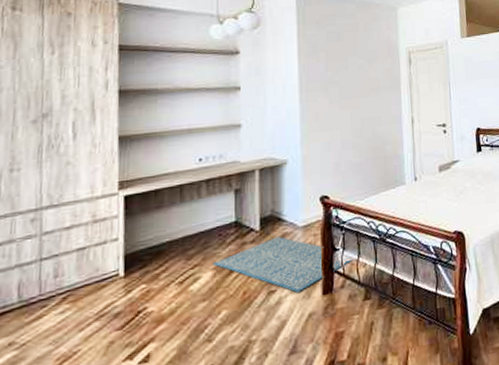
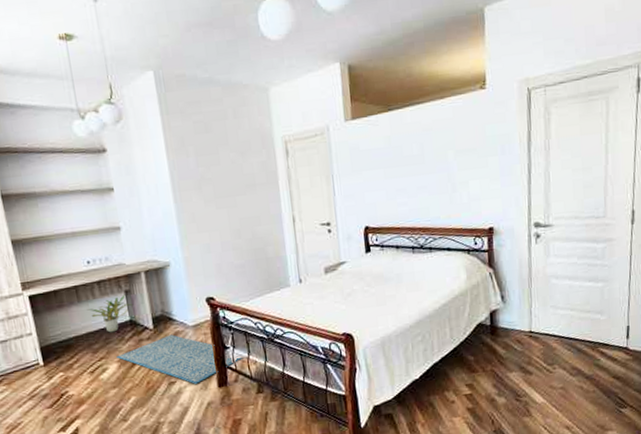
potted plant: none [189,195,242,236] -> present [87,295,134,333]

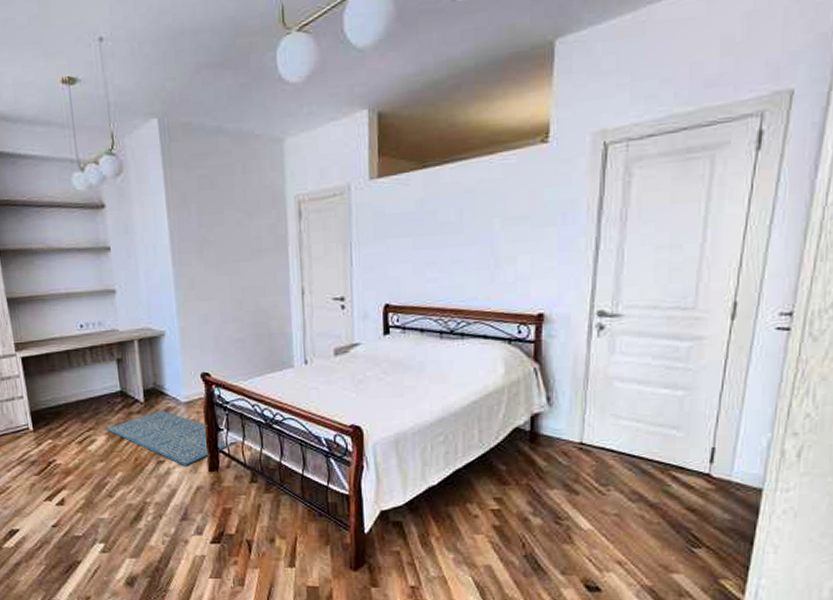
potted plant: present [87,295,134,333] -> none [78,364,125,403]

